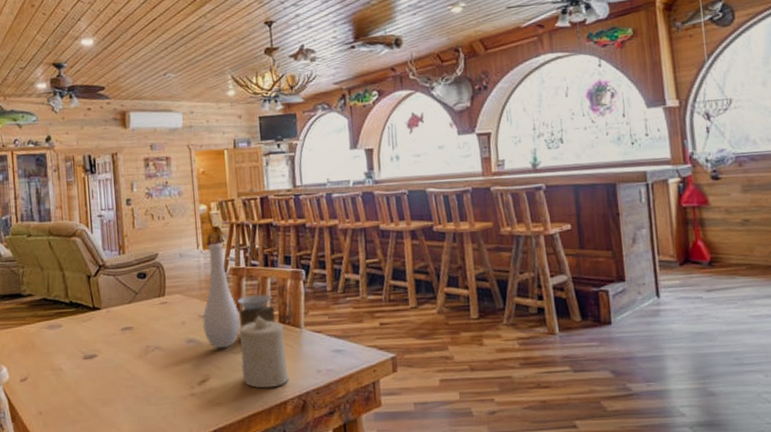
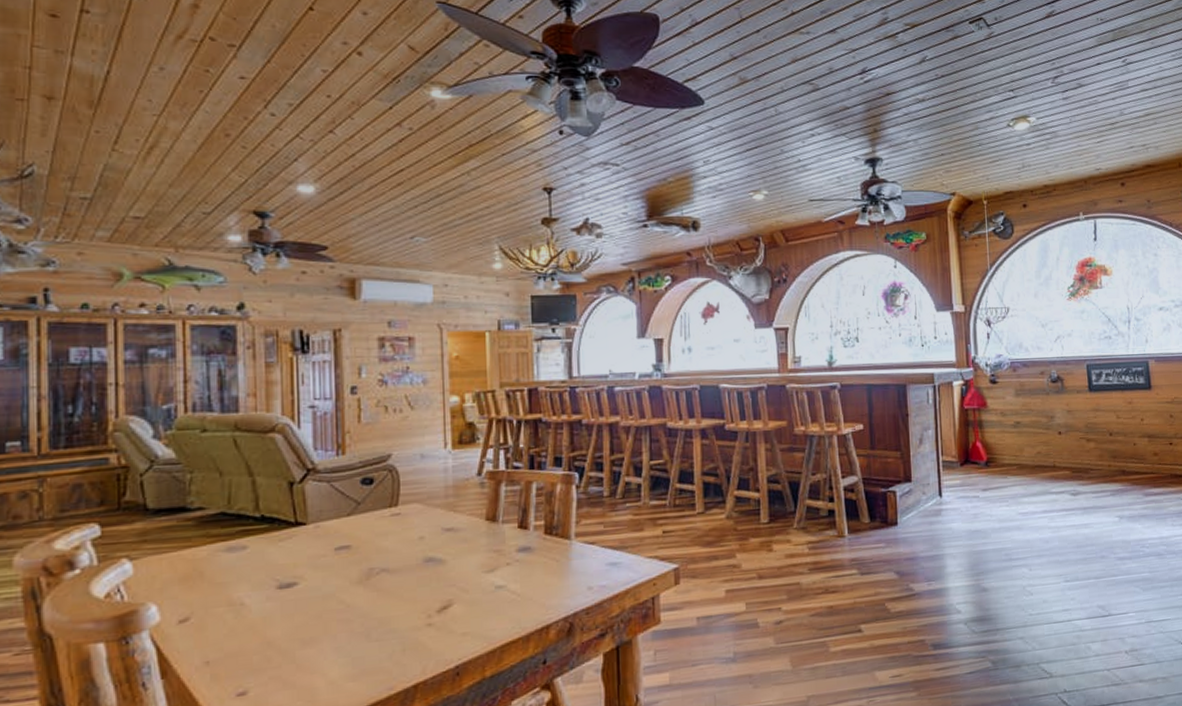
vase: present [202,242,275,349] -> none [446,441,540,568]
candle: present [239,316,289,389] -> none [494,527,553,612]

